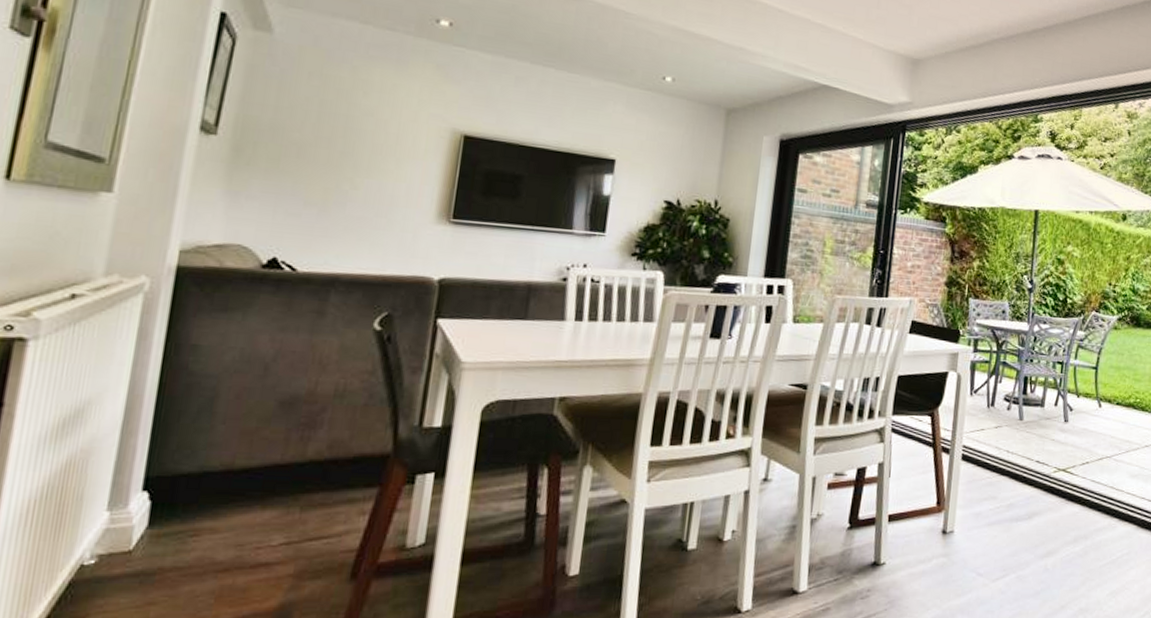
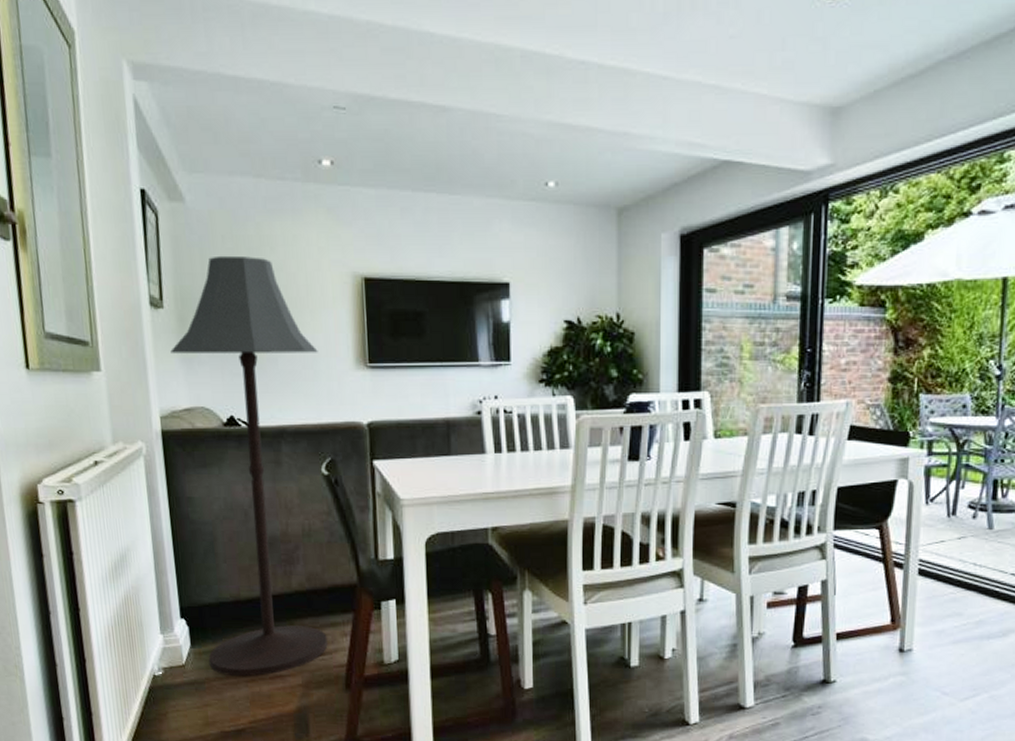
floor lamp: none [167,91,397,566] -> present [170,255,328,677]

